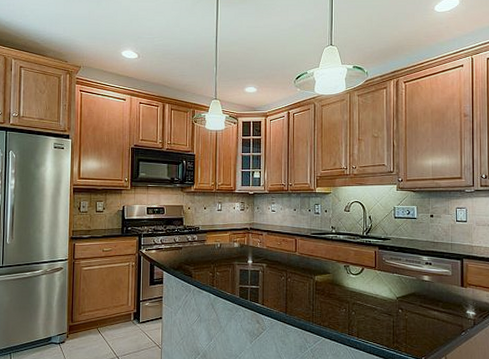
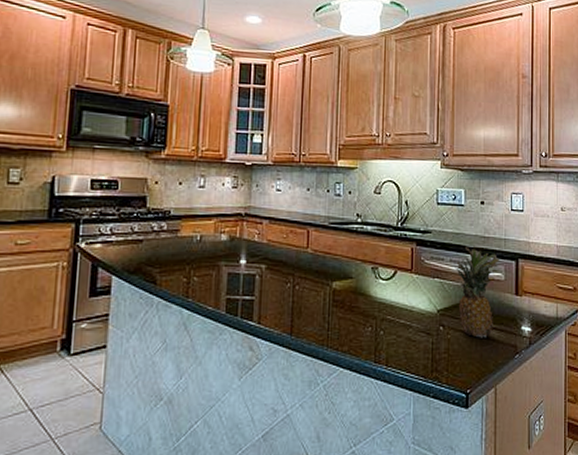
fruit: none [410,250,448,319] -> present [455,247,500,338]

